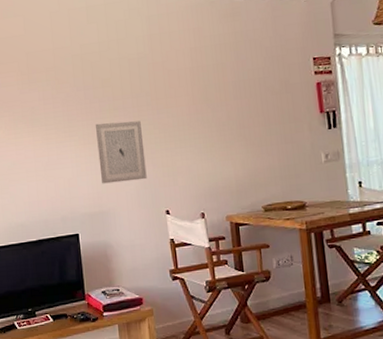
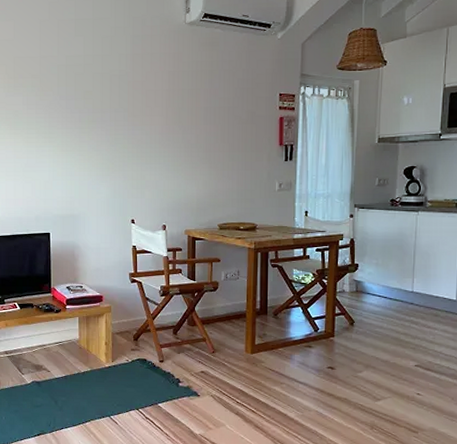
wall art: present [96,121,147,184] -> none [74,133,117,190]

